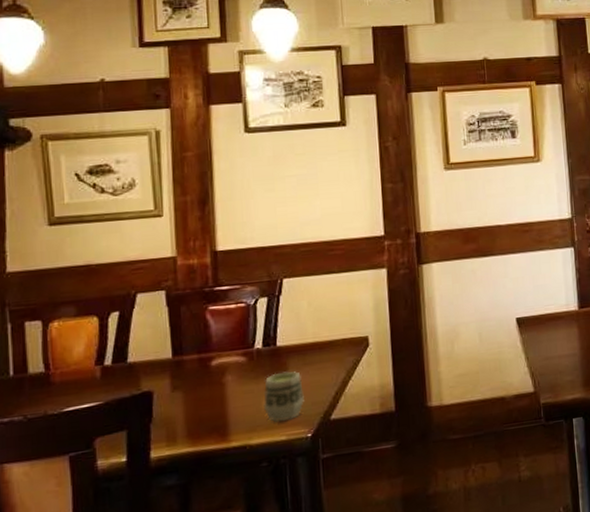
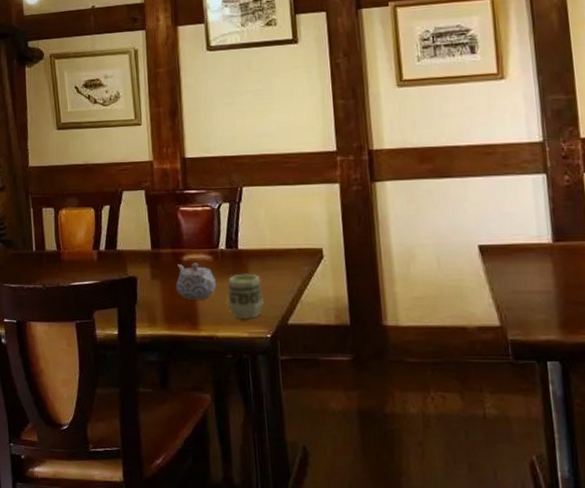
teapot: none [202,366,251,409] -> present [176,263,217,300]

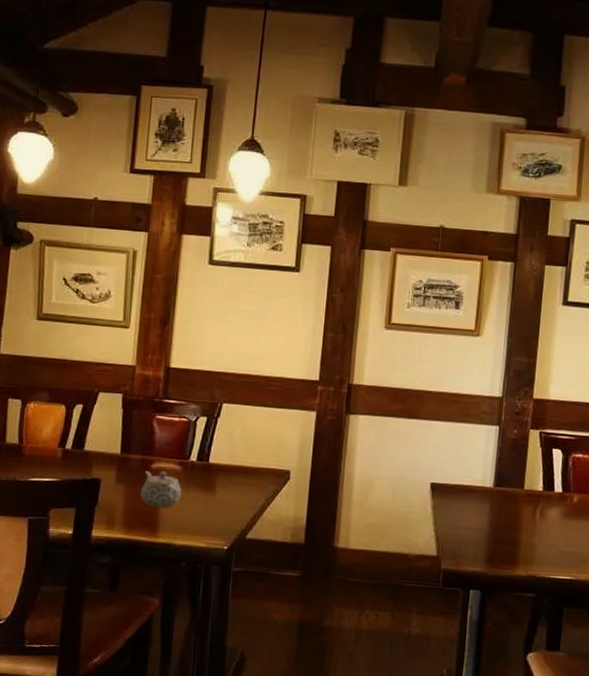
cup: present [227,273,264,320] -> none [189,486,226,530]

